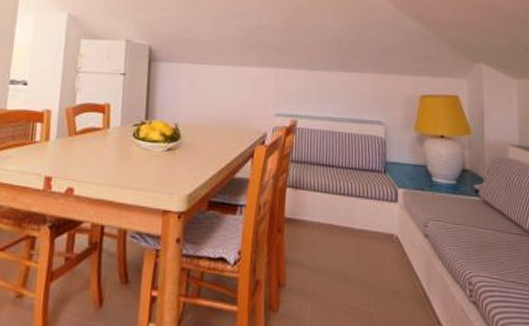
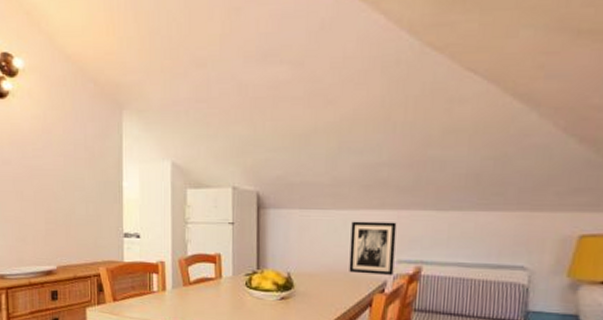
wall art: none [233,76,275,127] -> present [349,221,397,275]

